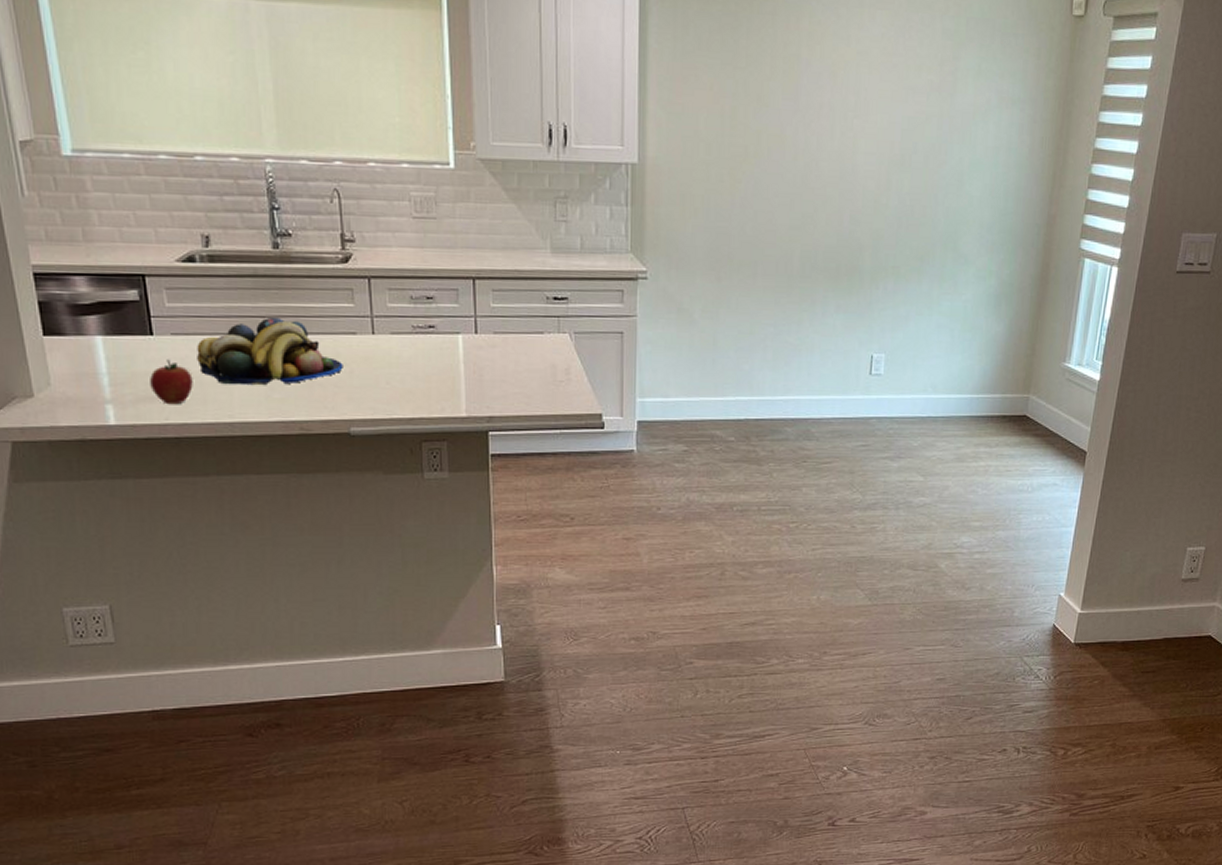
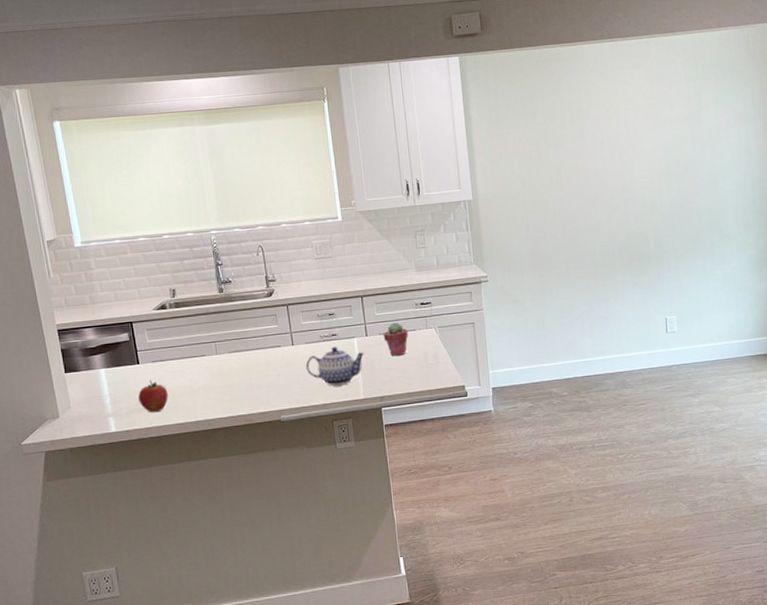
fruit bowl: present [197,316,343,386] -> none [170,341,273,394]
teapot: none [389,342,471,395] -> present [305,346,365,386]
potted succulent: none [499,319,534,365] -> present [383,322,409,357]

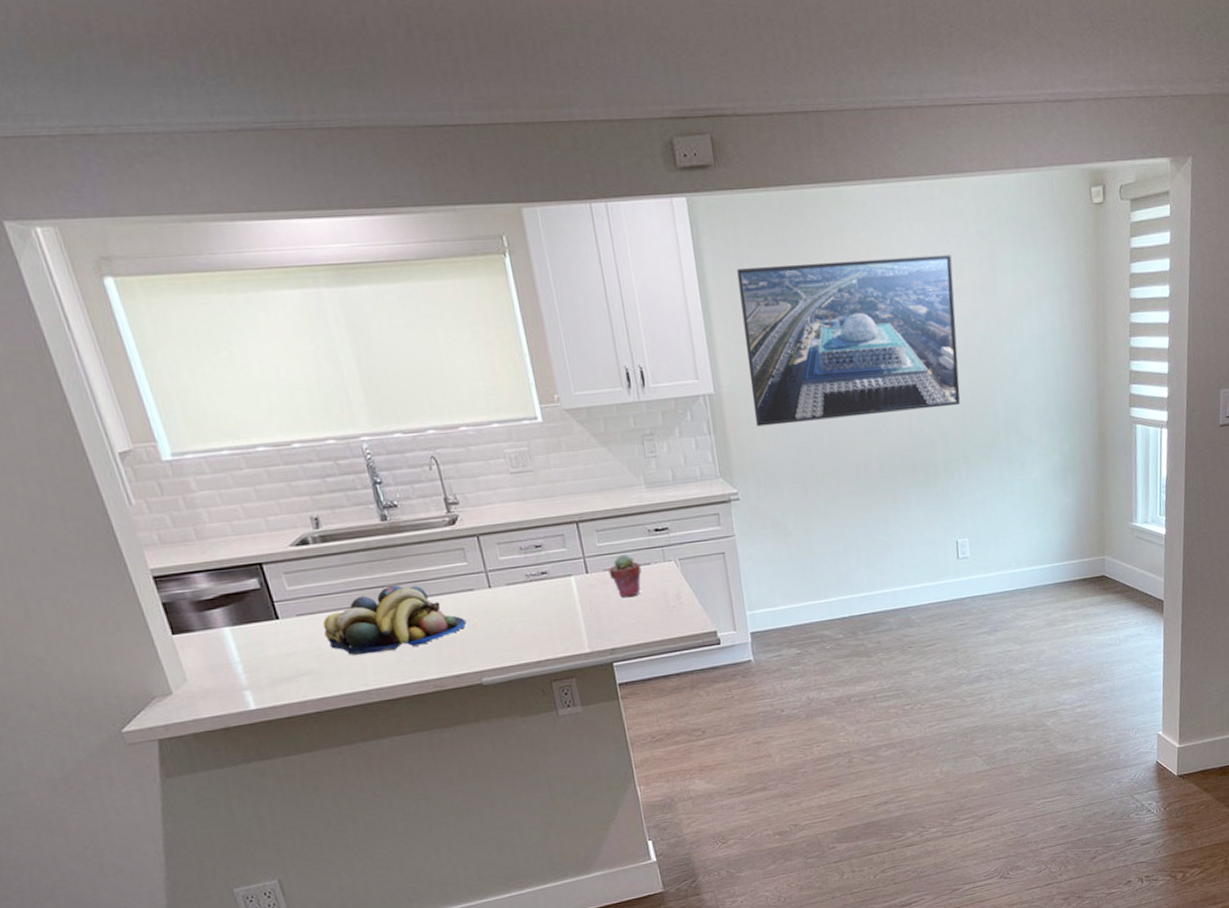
apple: present [138,380,168,413] -> none [282,640,326,683]
fruit bowl: none [170,341,273,394] -> present [323,585,467,656]
teapot: present [305,346,365,386] -> none [509,587,586,638]
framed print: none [495,93,670,225] -> present [737,254,960,427]

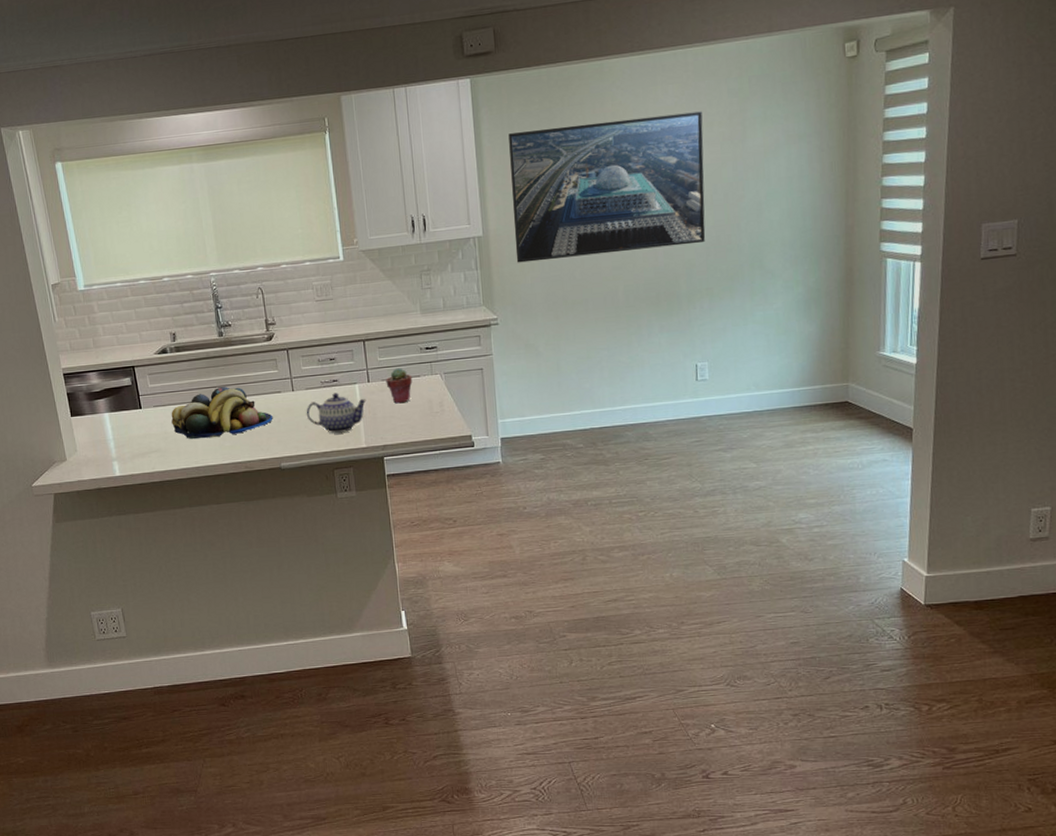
teapot: none [509,587,586,638] -> present [306,392,366,433]

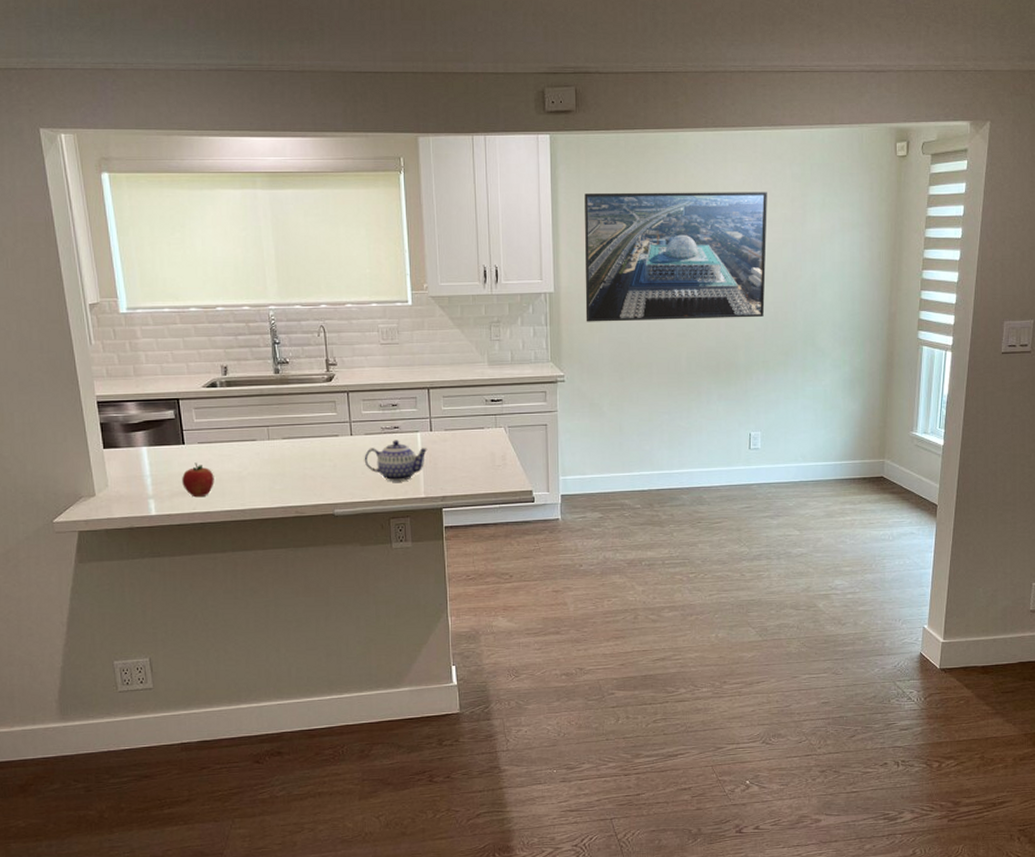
apple: none [141,425,170,458] -> present [182,462,214,498]
fruit bowl: present [171,386,273,440] -> none [217,426,329,480]
potted succulent: present [385,368,413,404] -> none [449,419,476,455]

